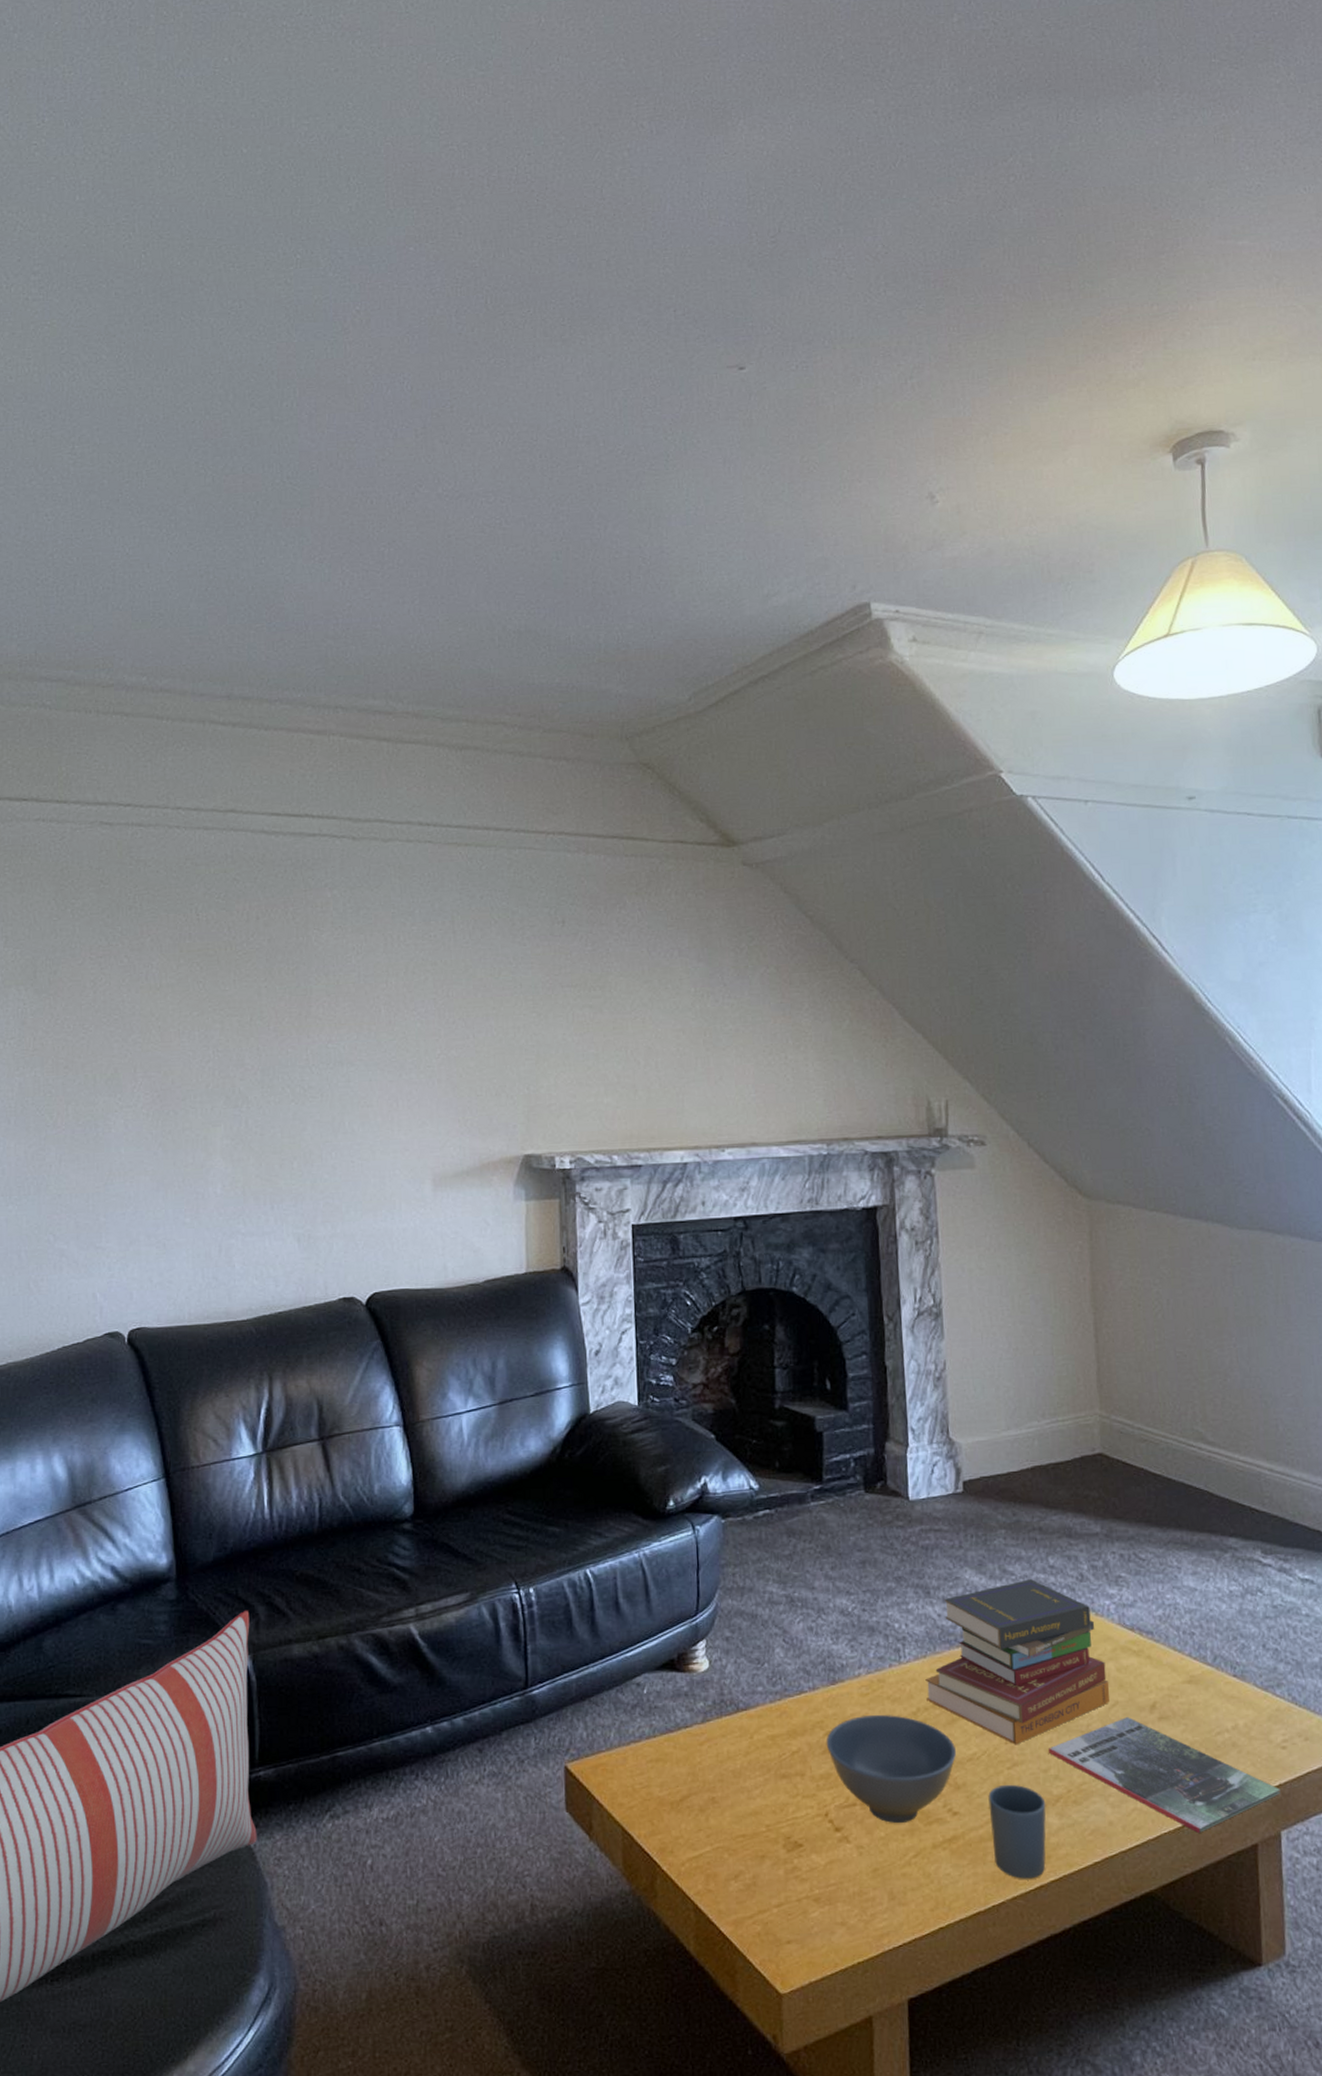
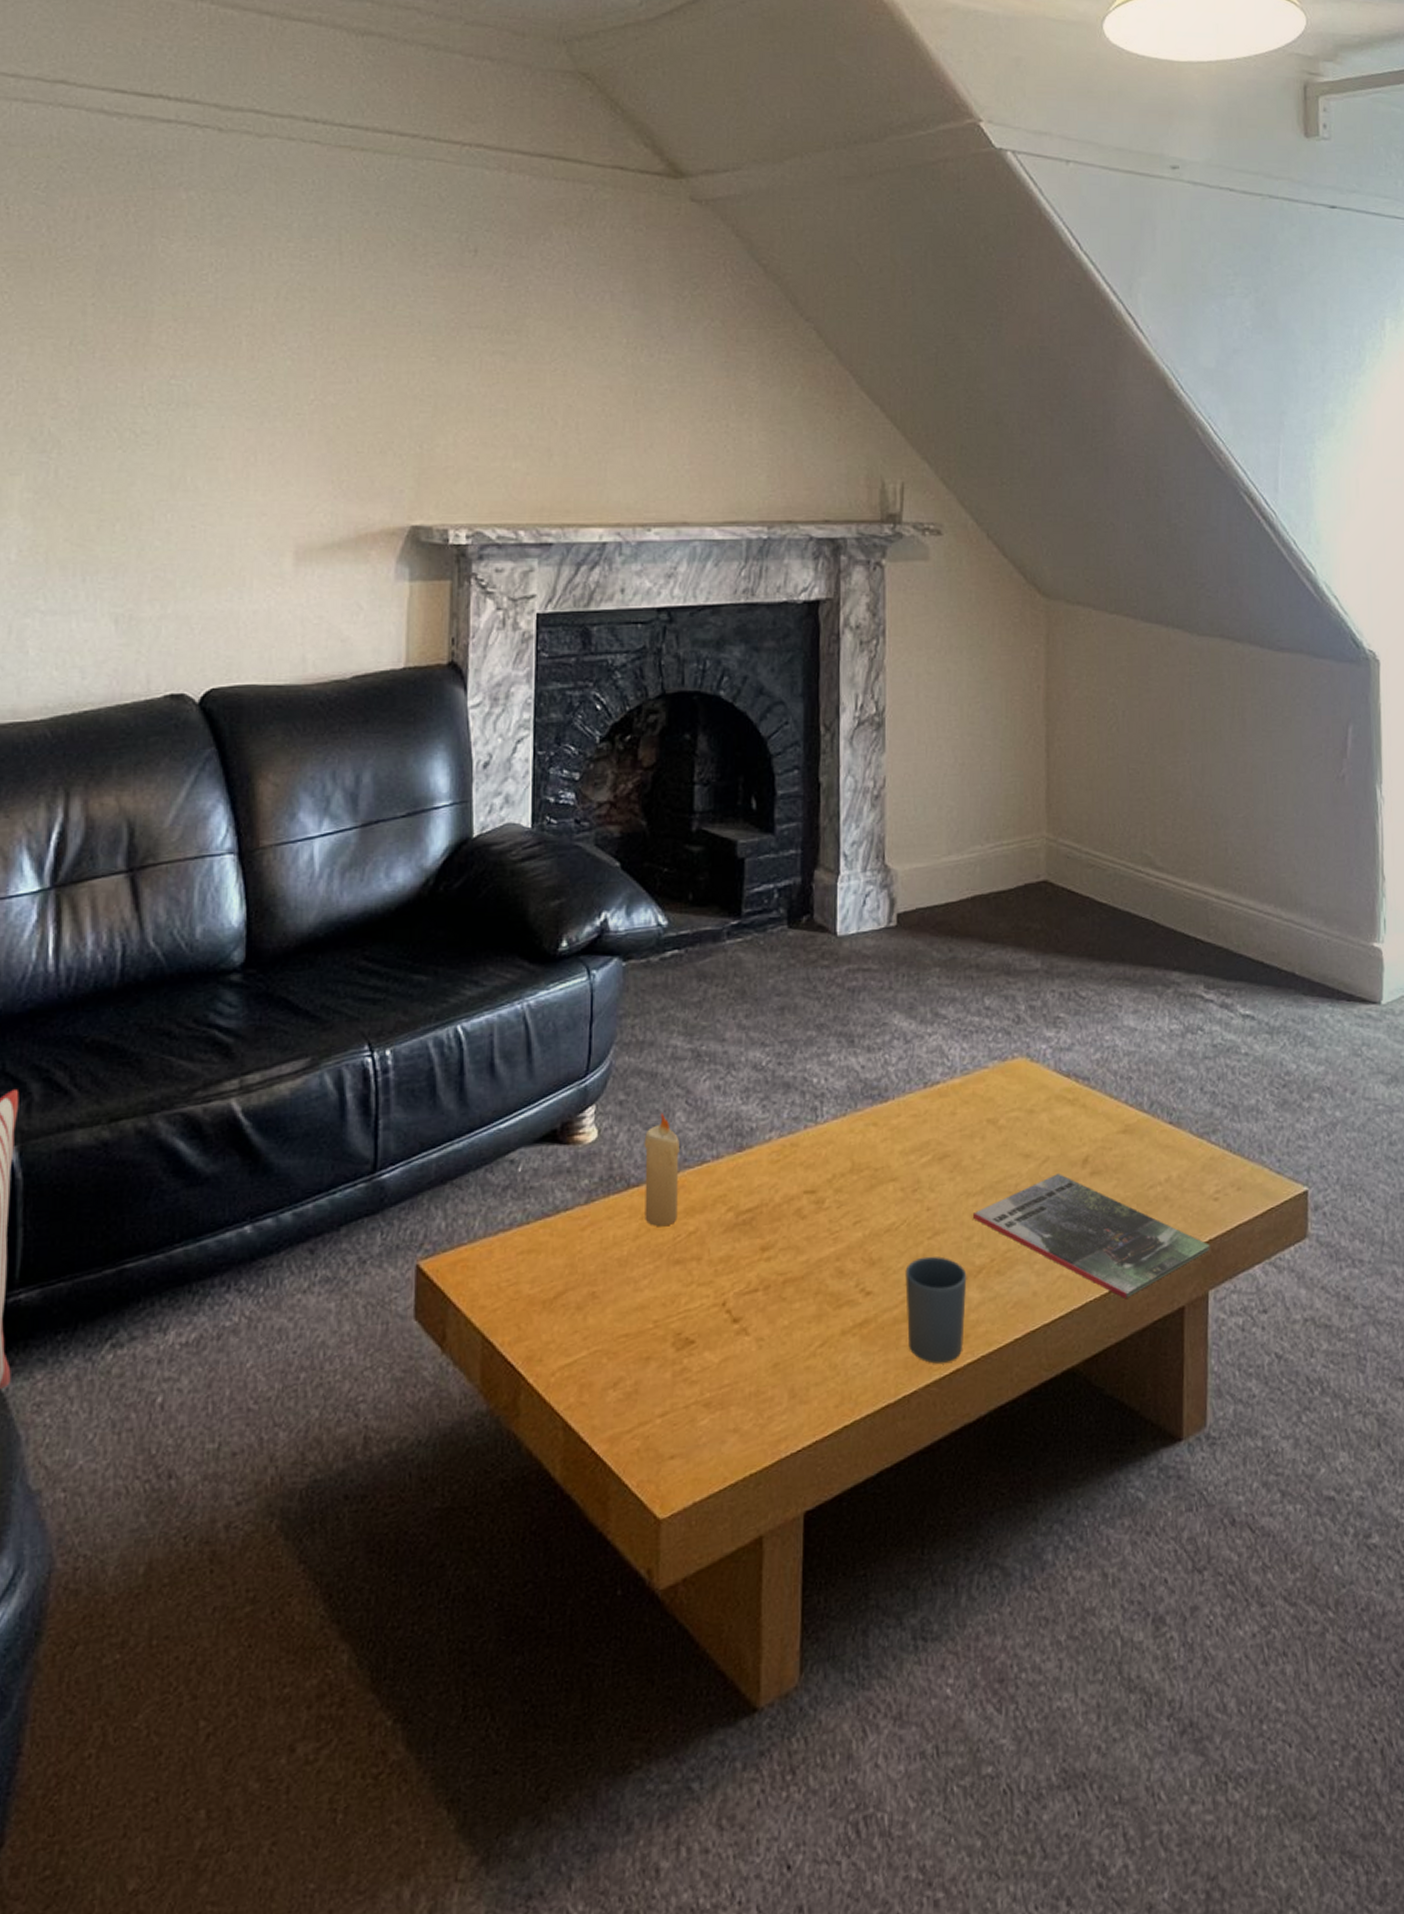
candle: none [749,1648,782,1746] -> present [644,1112,679,1227]
bowl: present [826,1714,957,1823] -> none [728,1183,874,1309]
books: present [925,1579,1111,1745] -> none [844,1023,1042,1212]

